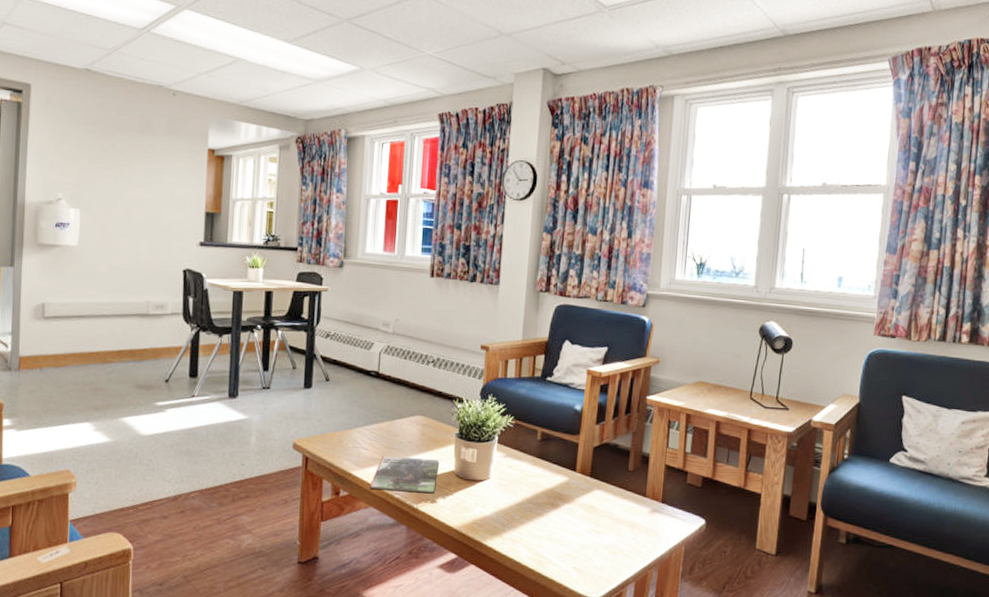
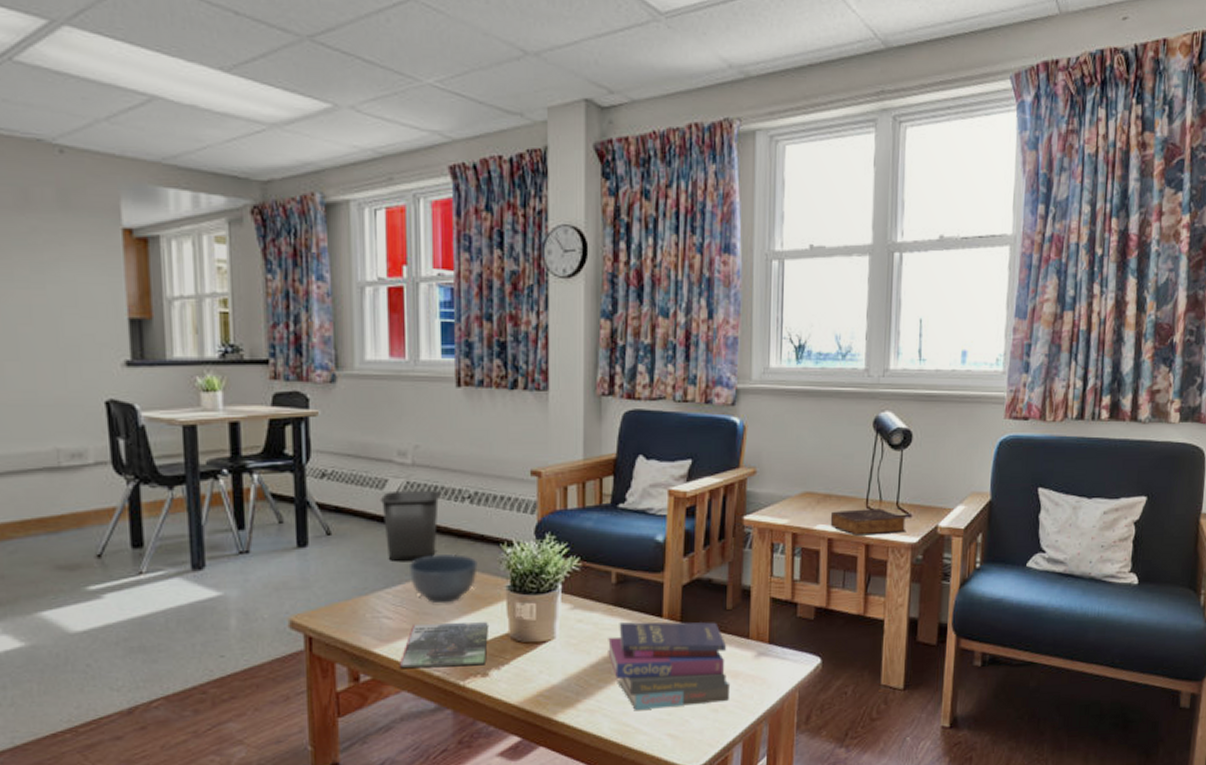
waste bin: none [367,352,412,407] -> present [380,489,440,561]
bowl: none [383,403,435,442] -> present [408,553,478,604]
books: none [530,472,627,547] -> present [608,622,729,710]
book: none [719,399,784,423] -> present [830,508,906,536]

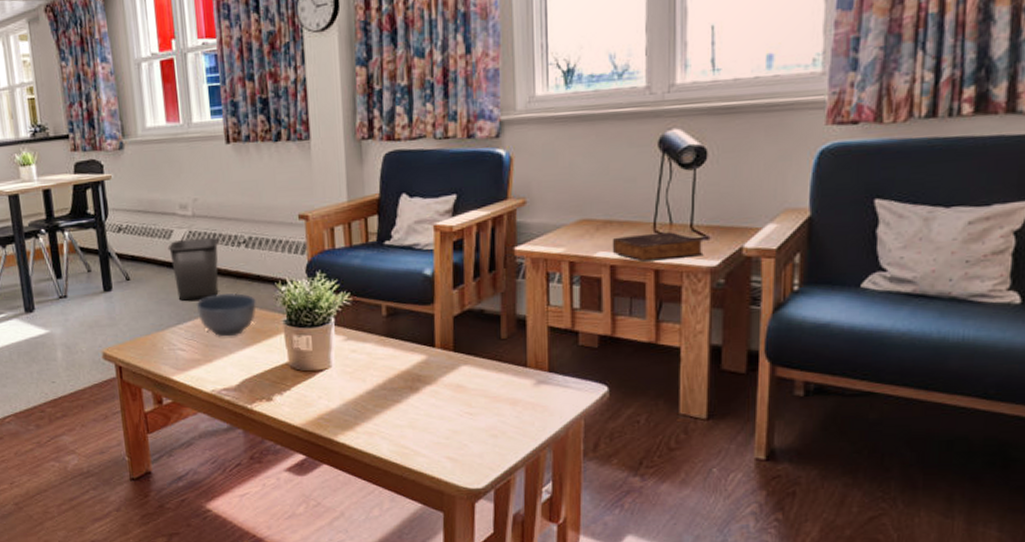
magazine: present [399,622,488,668] -> none [194,353,270,393]
books: present [608,622,729,710] -> none [382,351,508,434]

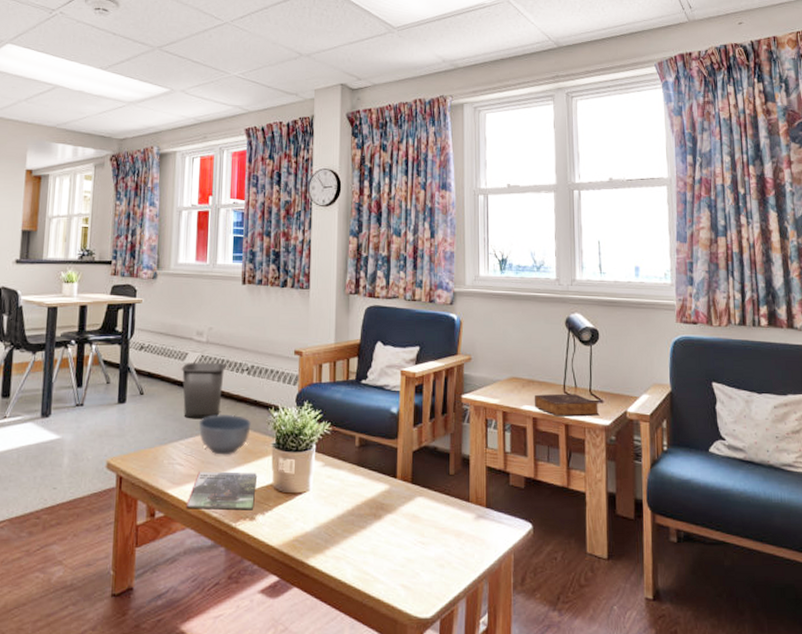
magazine: none [194,353,270,393] -> present [186,471,257,510]

